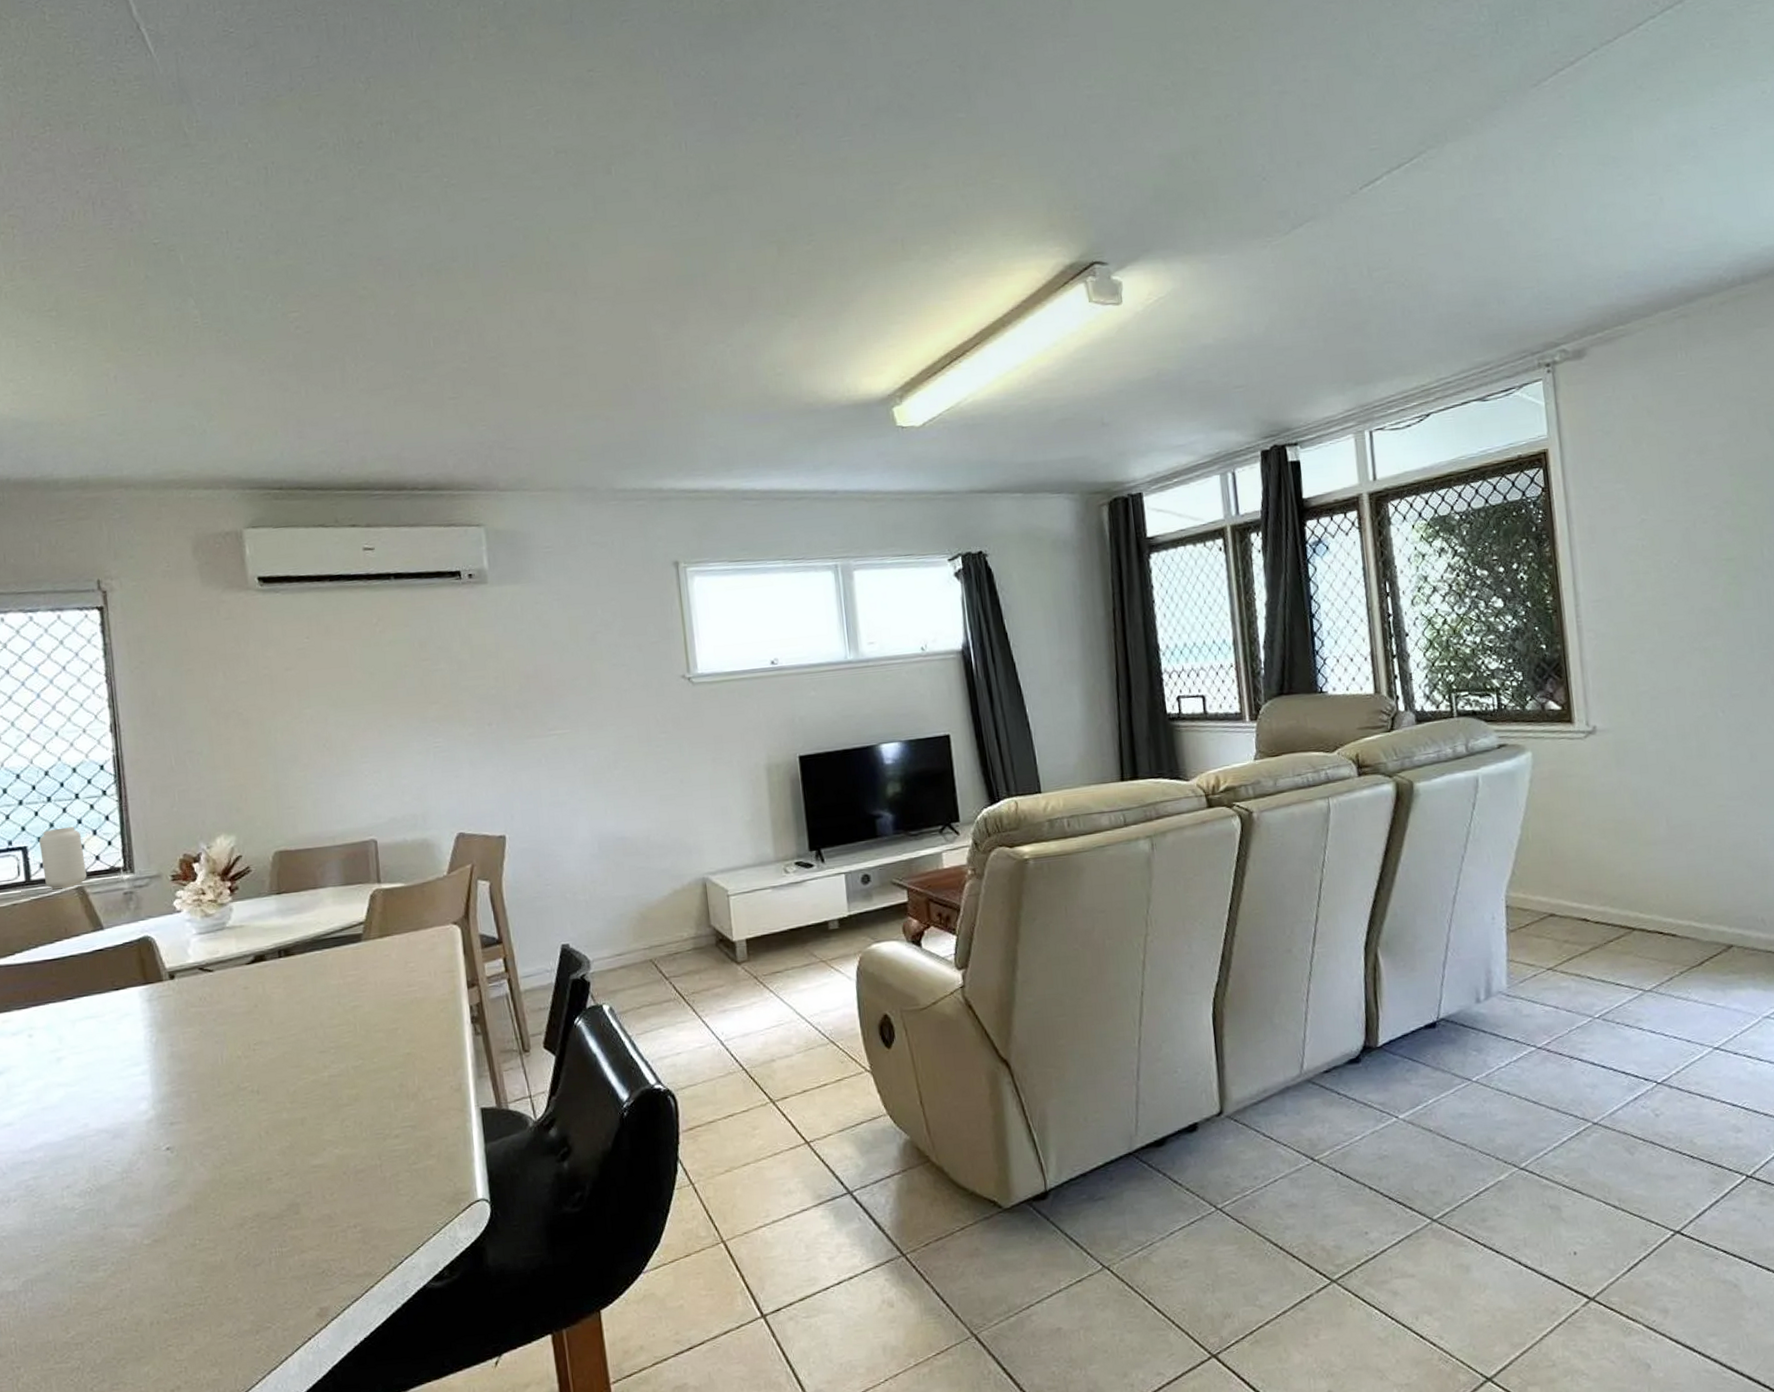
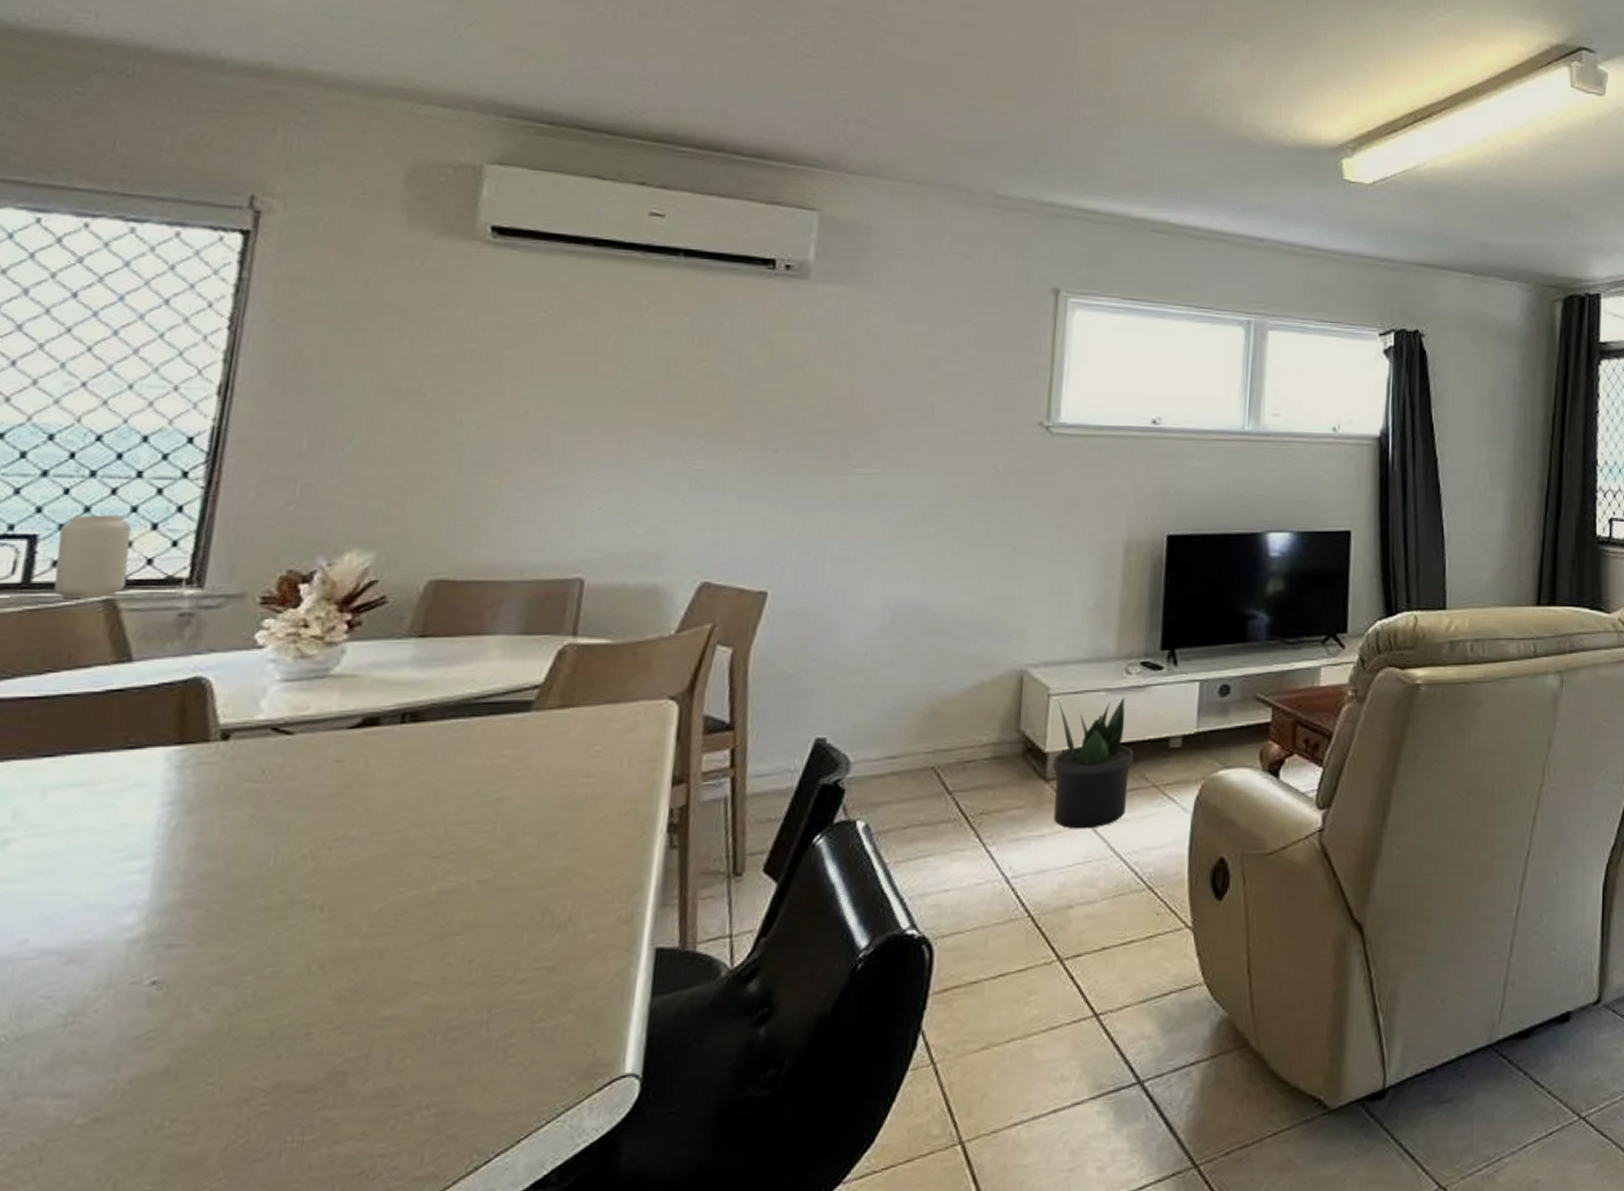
planter: none [736,892,803,1000] -> present [1053,697,1134,829]

